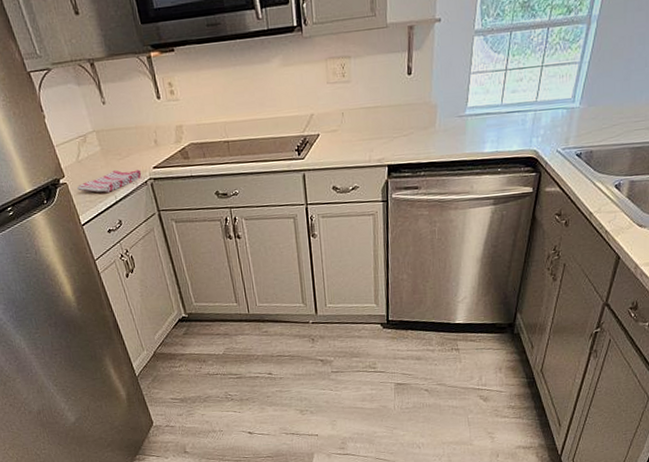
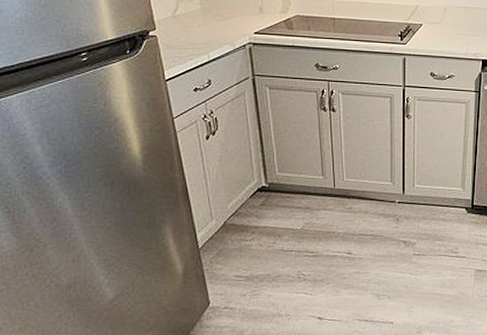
dish towel: present [77,169,142,193] -> none [168,31,241,51]

